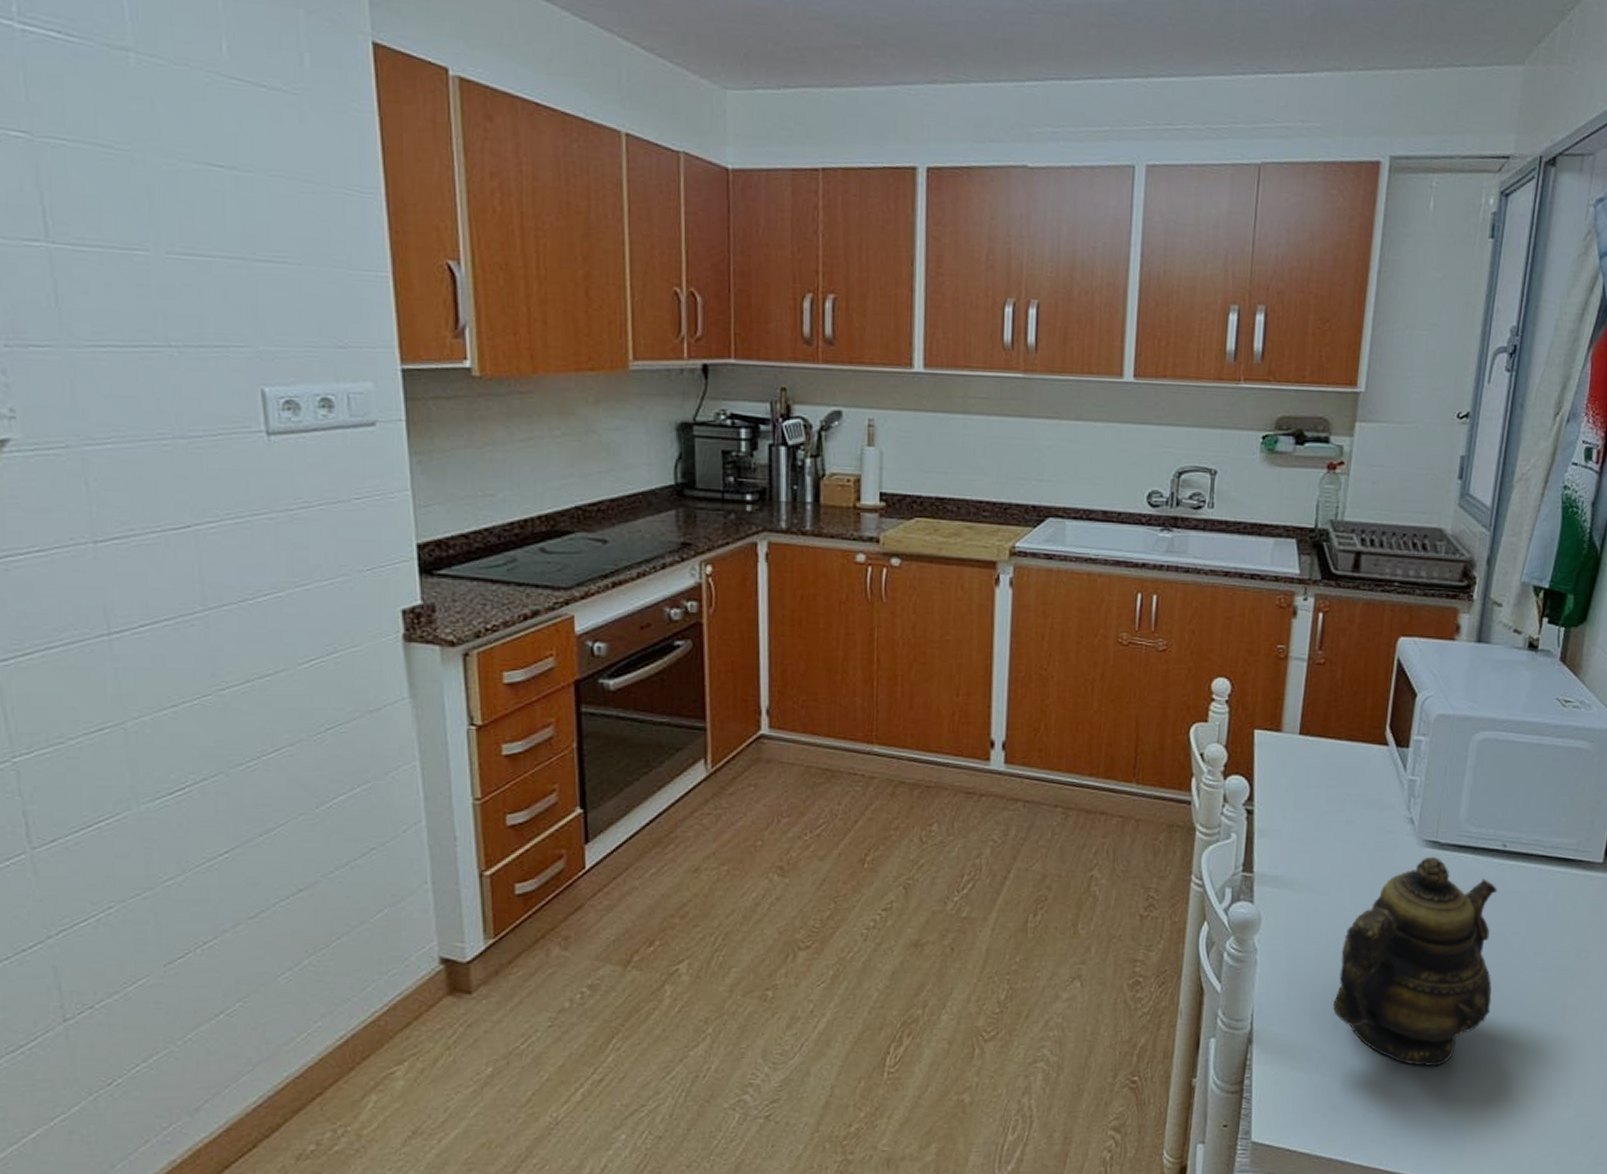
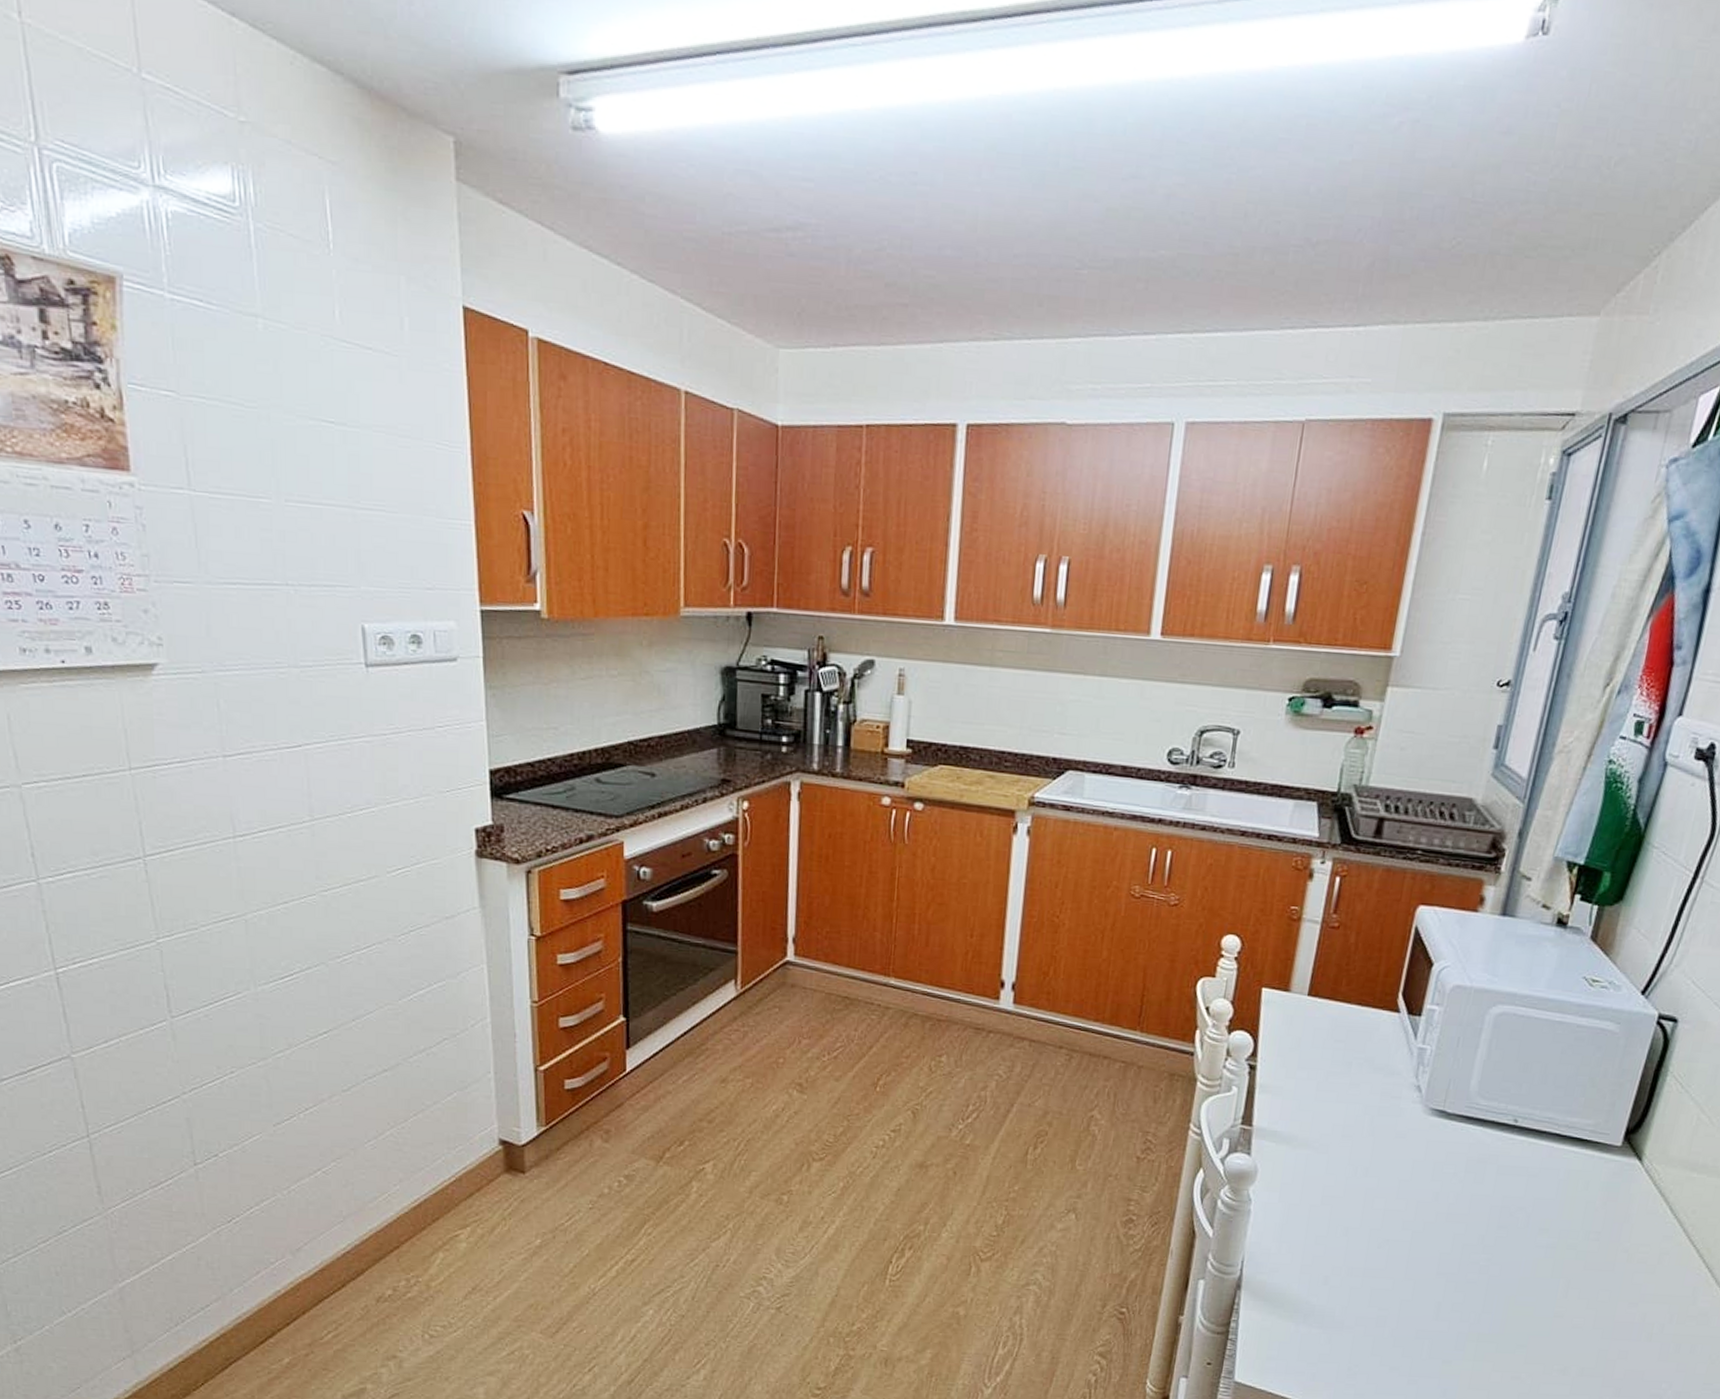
teapot: present [1332,856,1497,1067] -> none [1324,1125,1505,1330]

